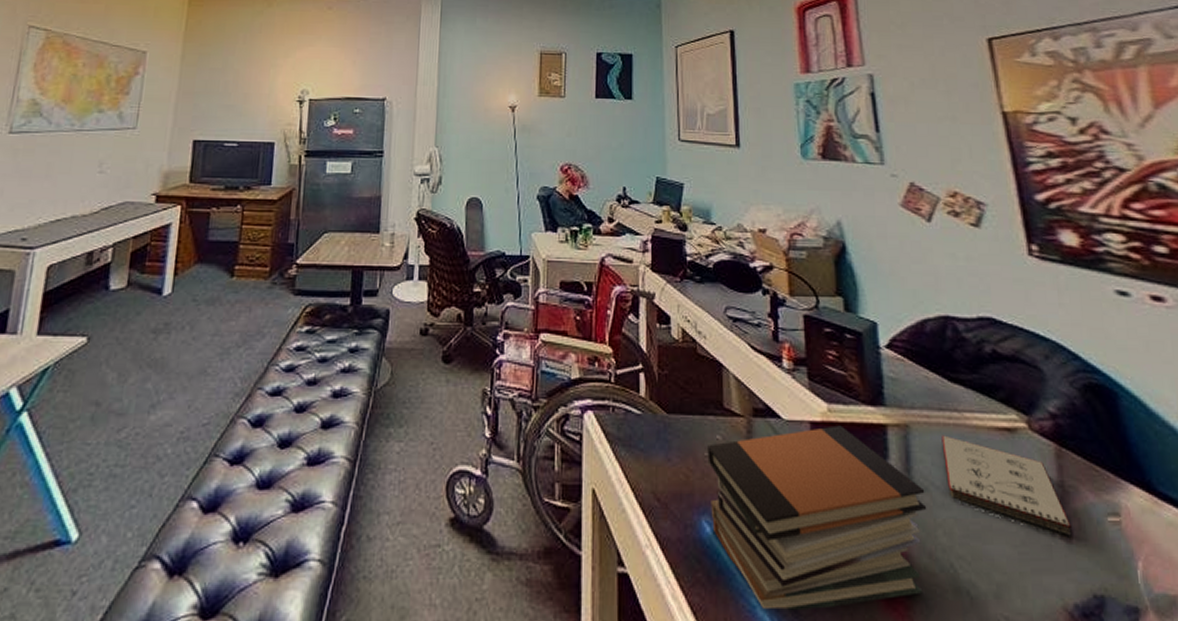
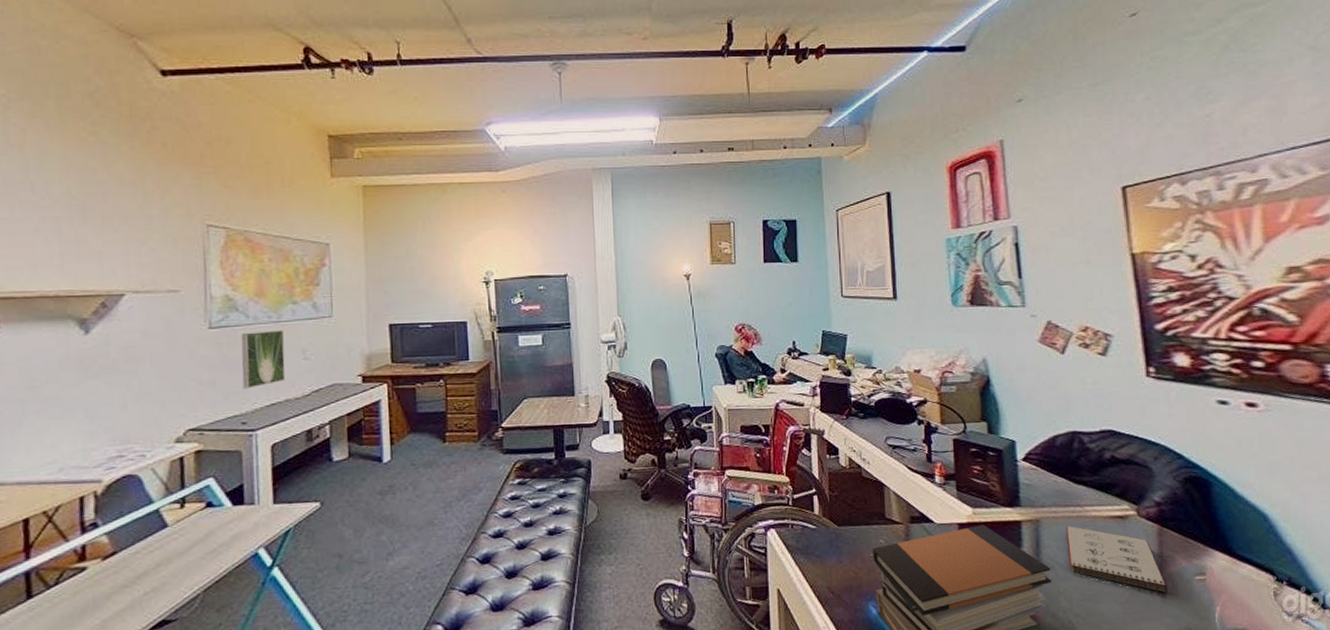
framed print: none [30,139,85,201] -> present [241,330,286,389]

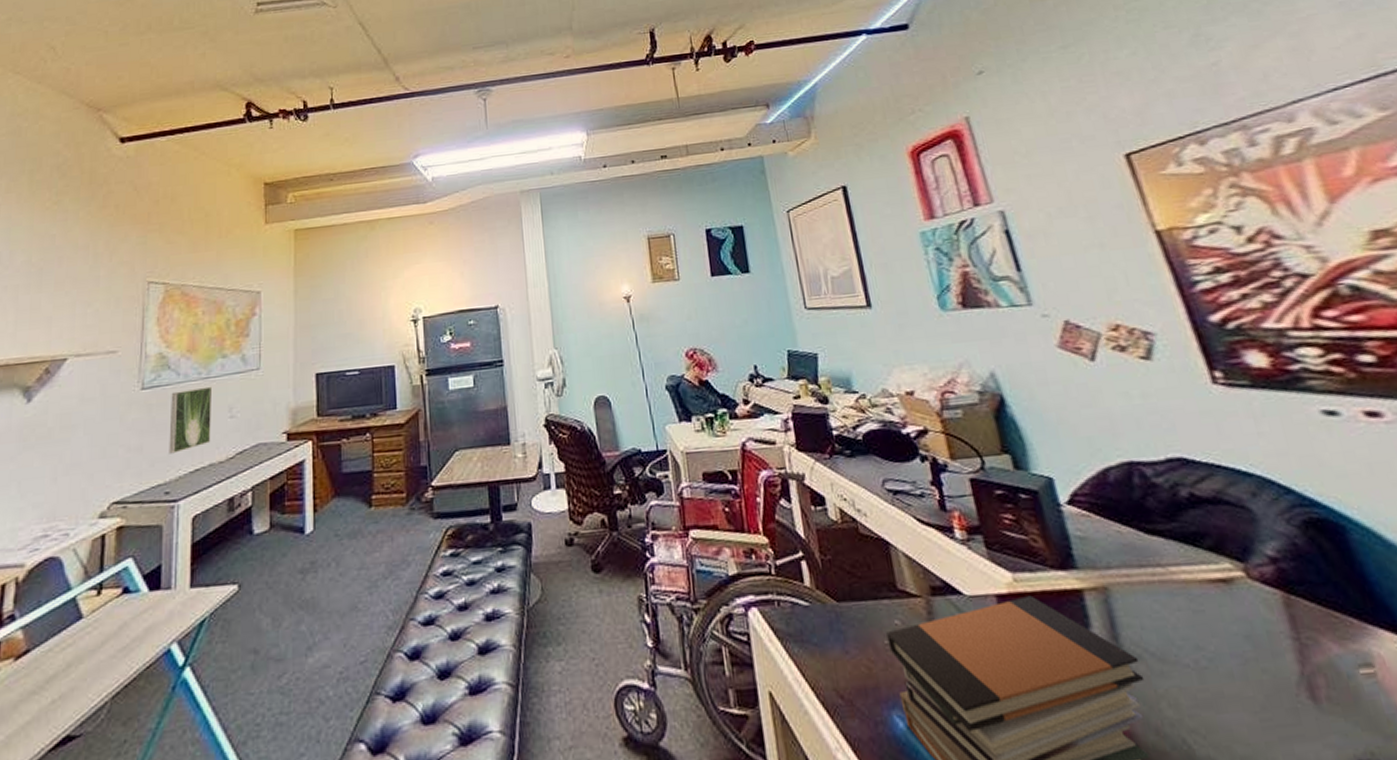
notepad: present [1066,525,1166,595] -> none [1147,594,1319,699]

